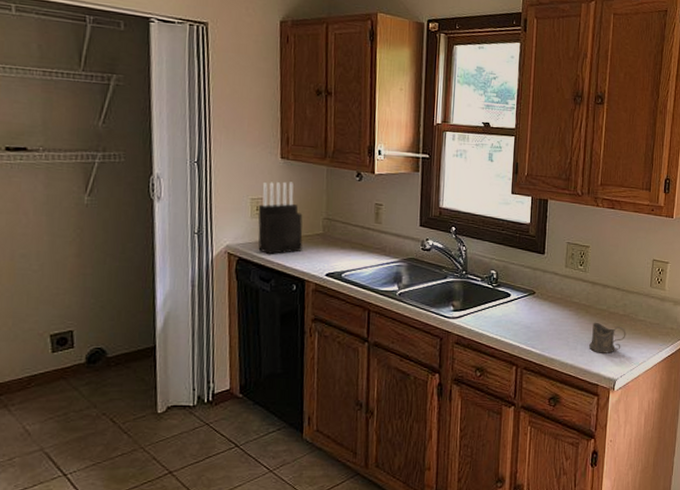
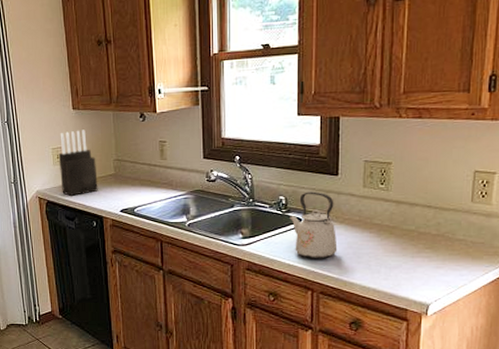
kettle: none [499,268,541,335] -> present [290,191,338,259]
tea glass holder: present [589,322,626,353] -> none [395,243,441,276]

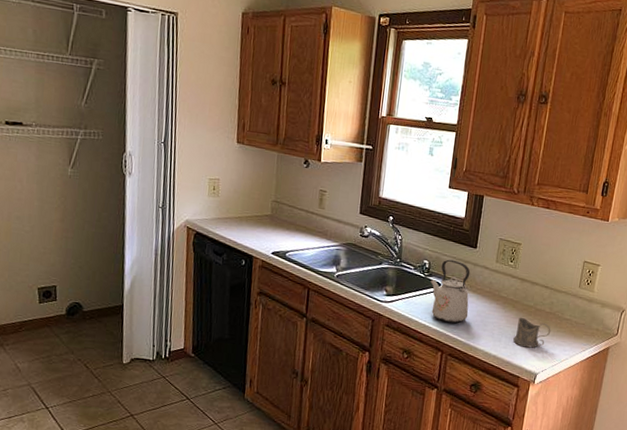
knife block: present [58,129,98,196] -> none [213,164,254,231]
tea glass holder: none [395,243,441,276] -> present [513,317,551,348]

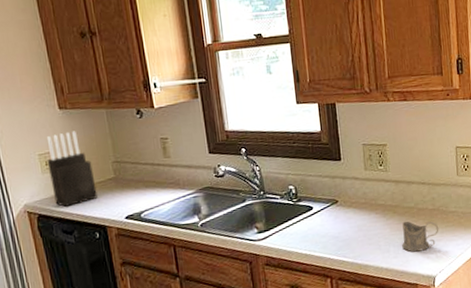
knife block: none [213,164,254,231] -> present [46,131,98,207]
kettle: present [430,259,471,324] -> none [301,178,349,246]

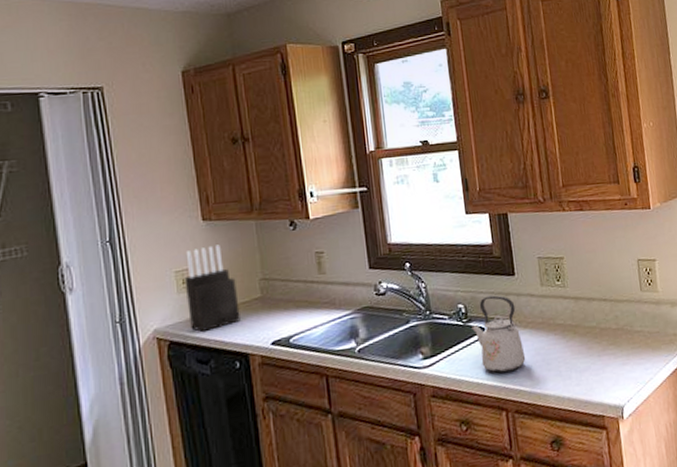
kettle: none [301,178,349,246] -> present [472,295,526,373]
tea glass holder: present [402,221,439,252] -> none [584,342,625,379]

